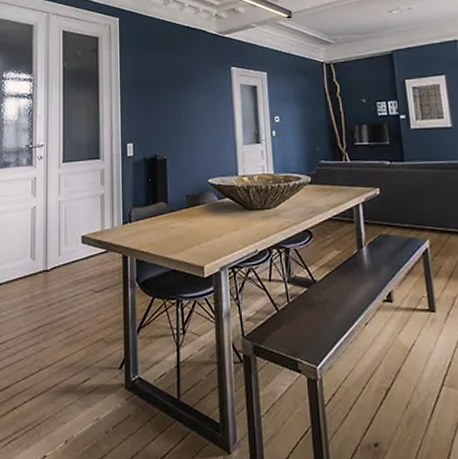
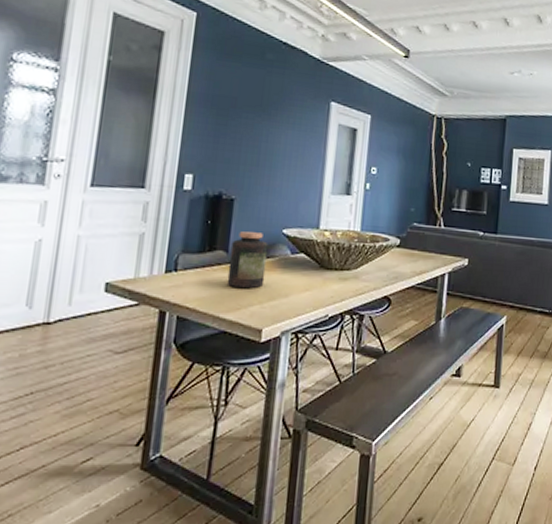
jar: none [169,184,200,233] -> present [227,231,268,289]

